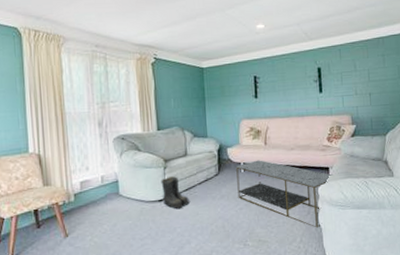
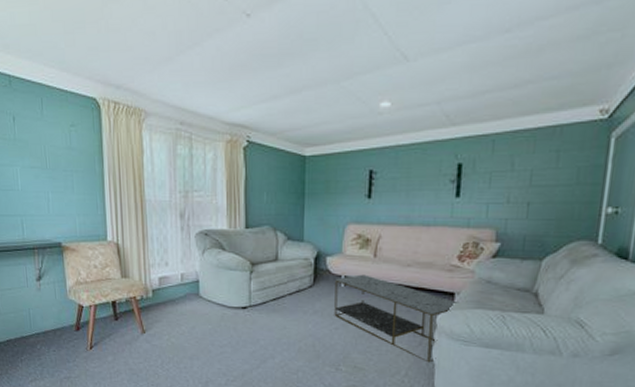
boots: present [161,176,191,210] -> none [246,283,278,320]

